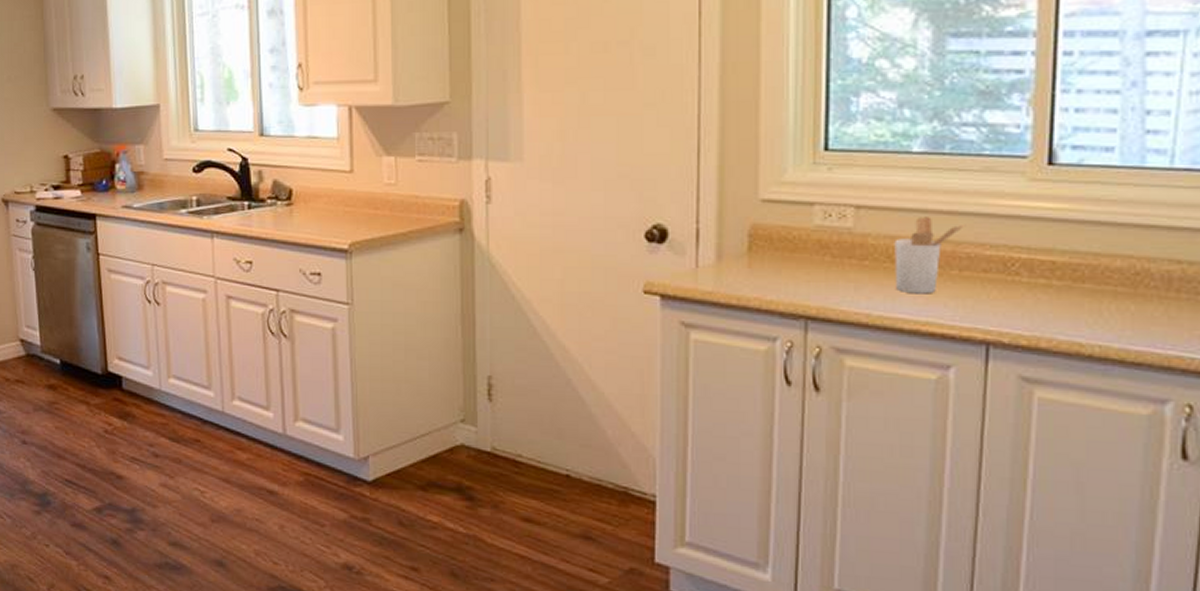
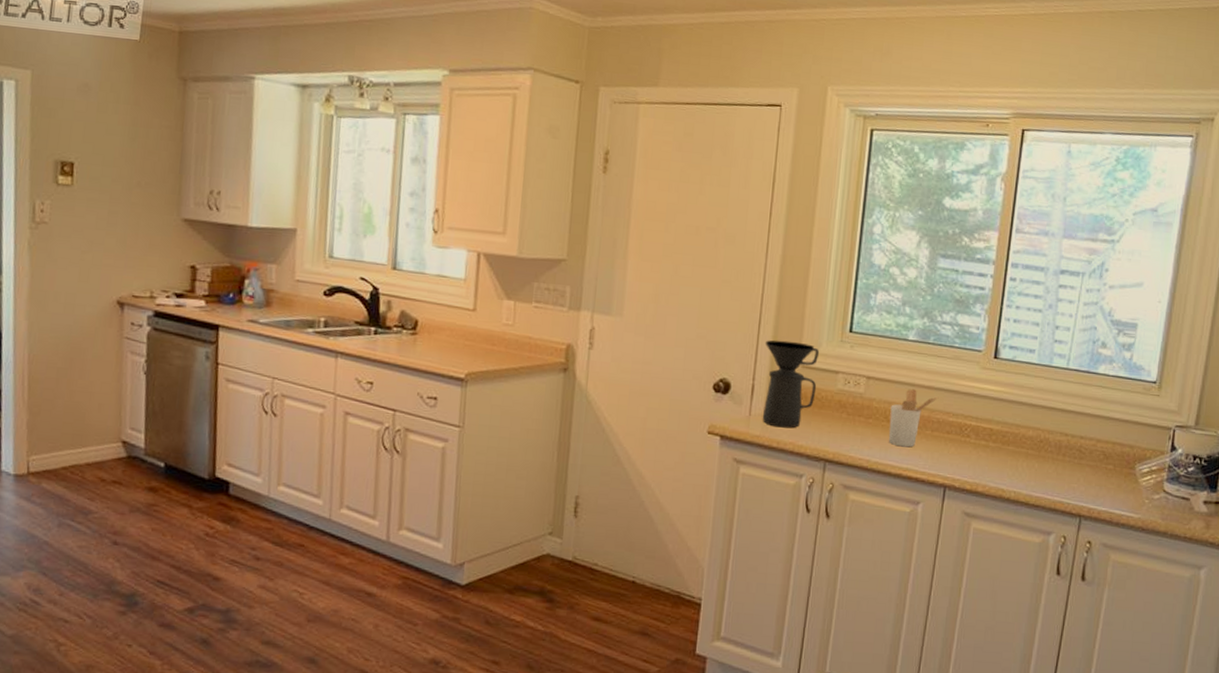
coffee maker: none [708,170,785,280] -> present [762,339,820,428]

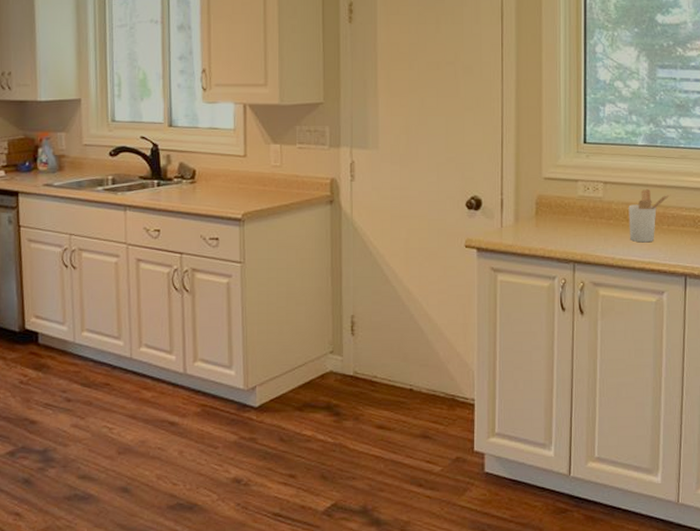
coffee maker: present [762,339,820,428] -> none [508,156,560,236]

